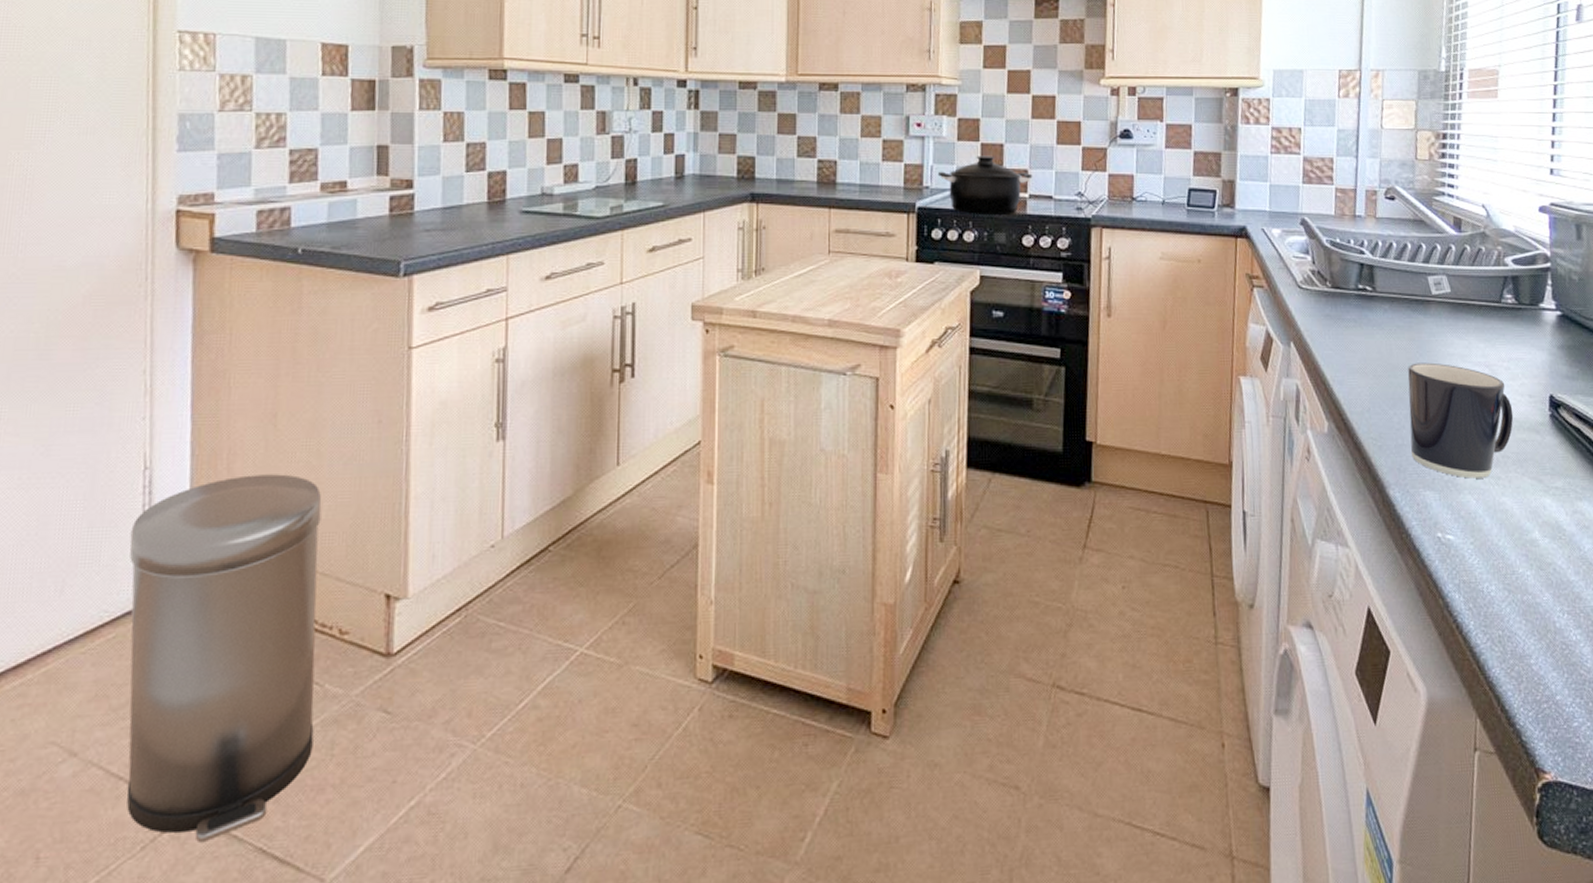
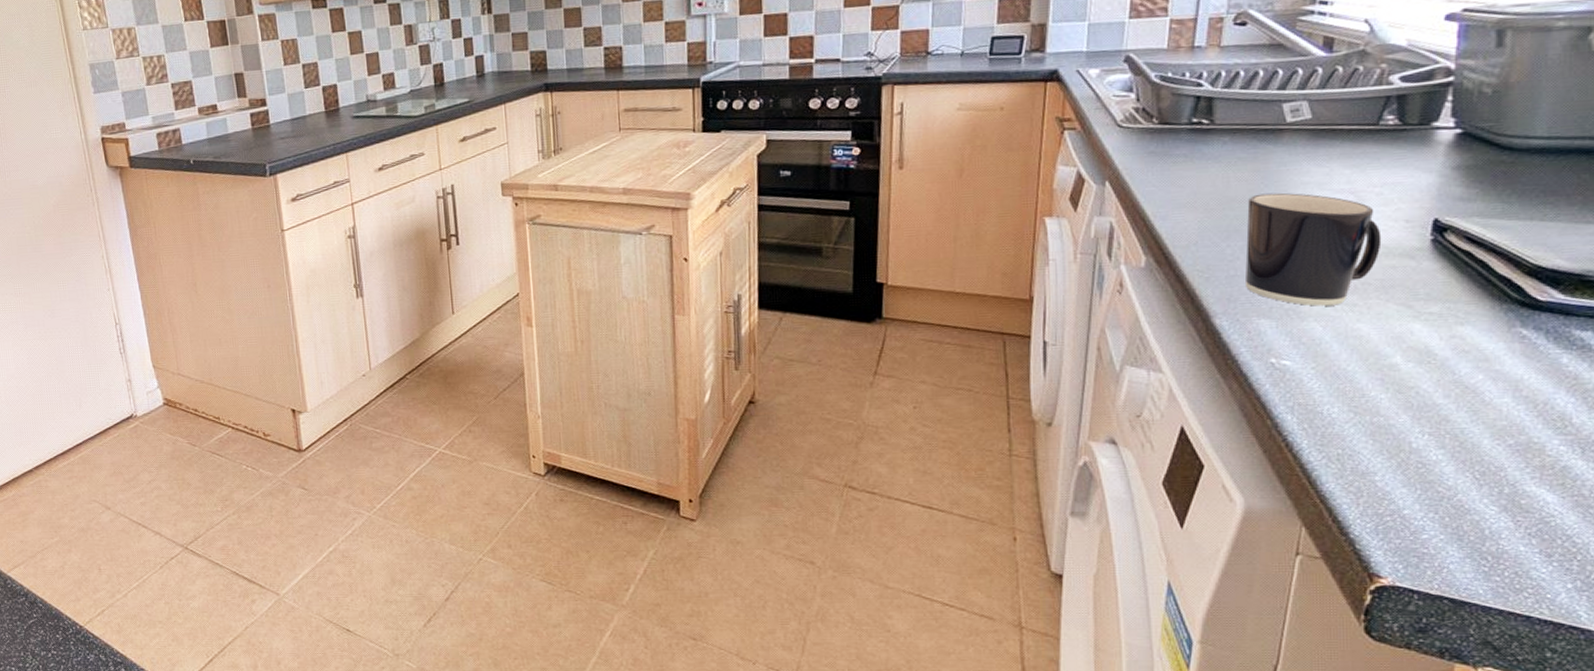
pedal bin: present [127,474,322,844] -> none [115,326,258,567]
saucepan: present [937,156,1033,214] -> none [720,26,819,83]

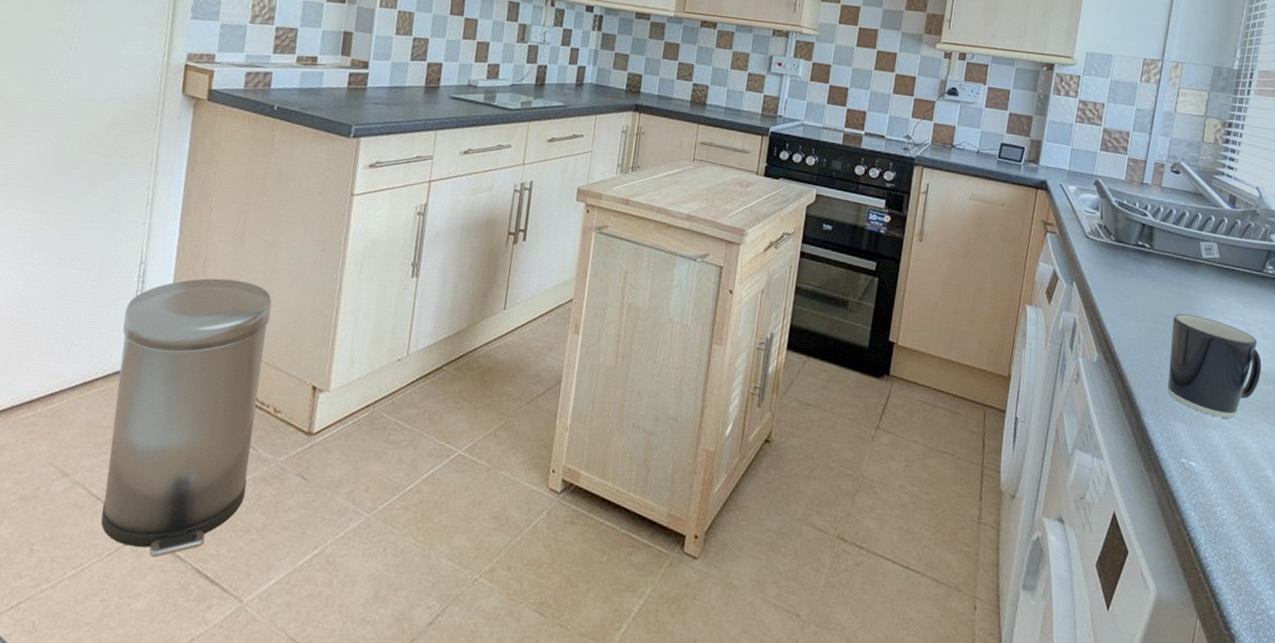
pedal bin: none [115,326,258,567] -> present [100,278,272,558]

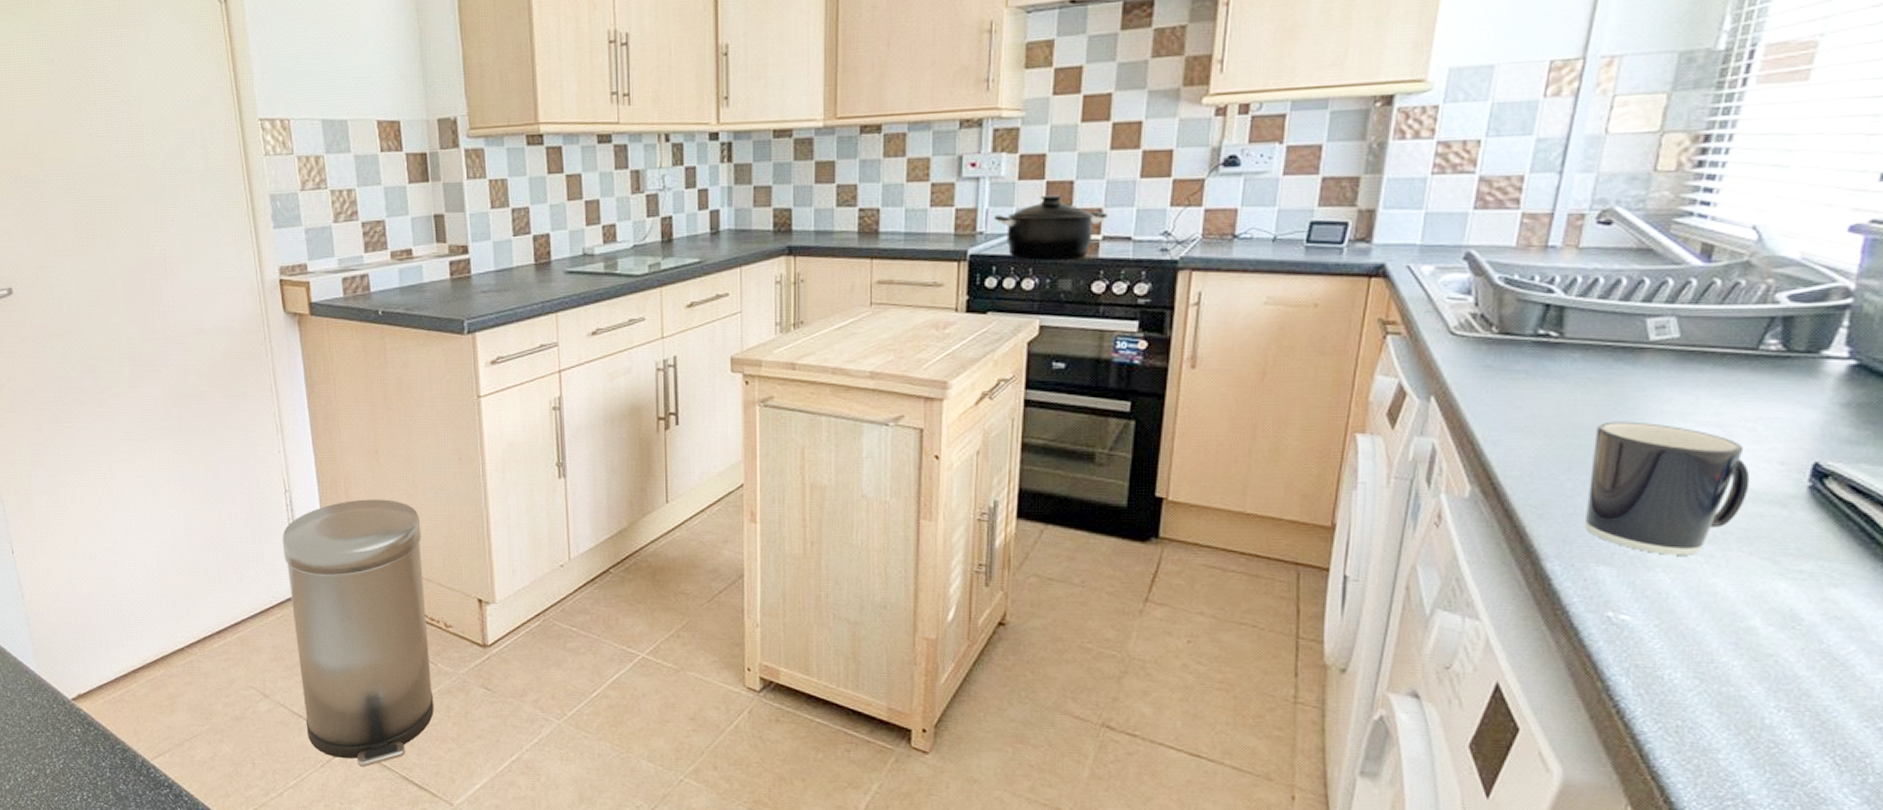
saucepan: none [790,95,870,147] -> present [993,195,1108,260]

